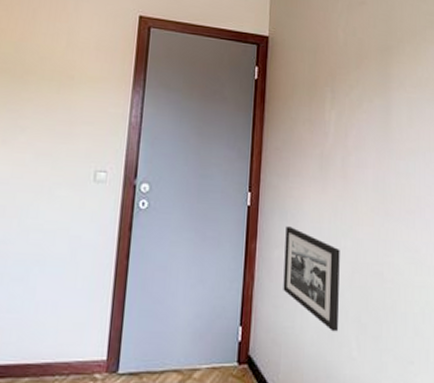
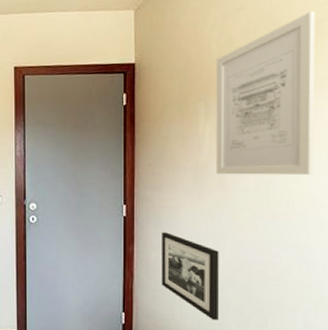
wall art: none [339,18,421,172] -> present [215,11,316,175]

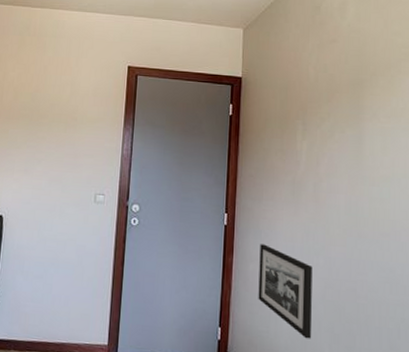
wall art: present [215,11,316,175] -> none [311,51,396,198]

